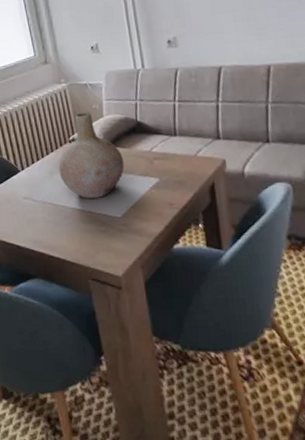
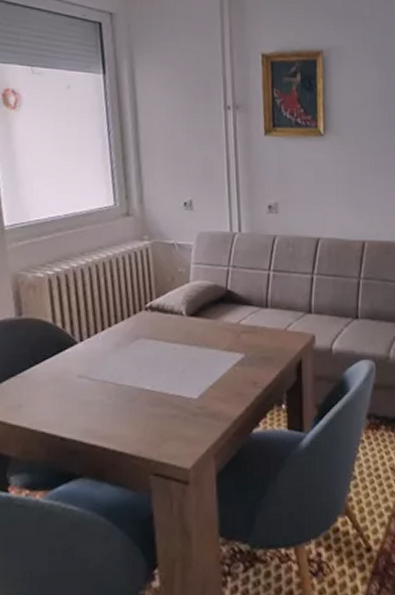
vase: present [59,112,125,198] -> none [128,276,208,377]

